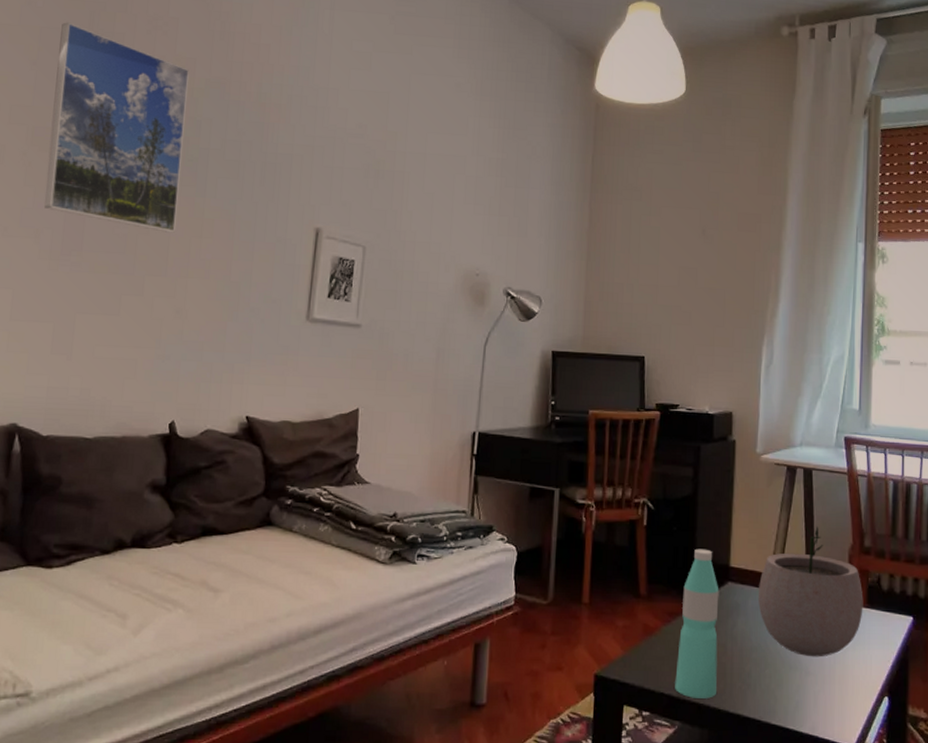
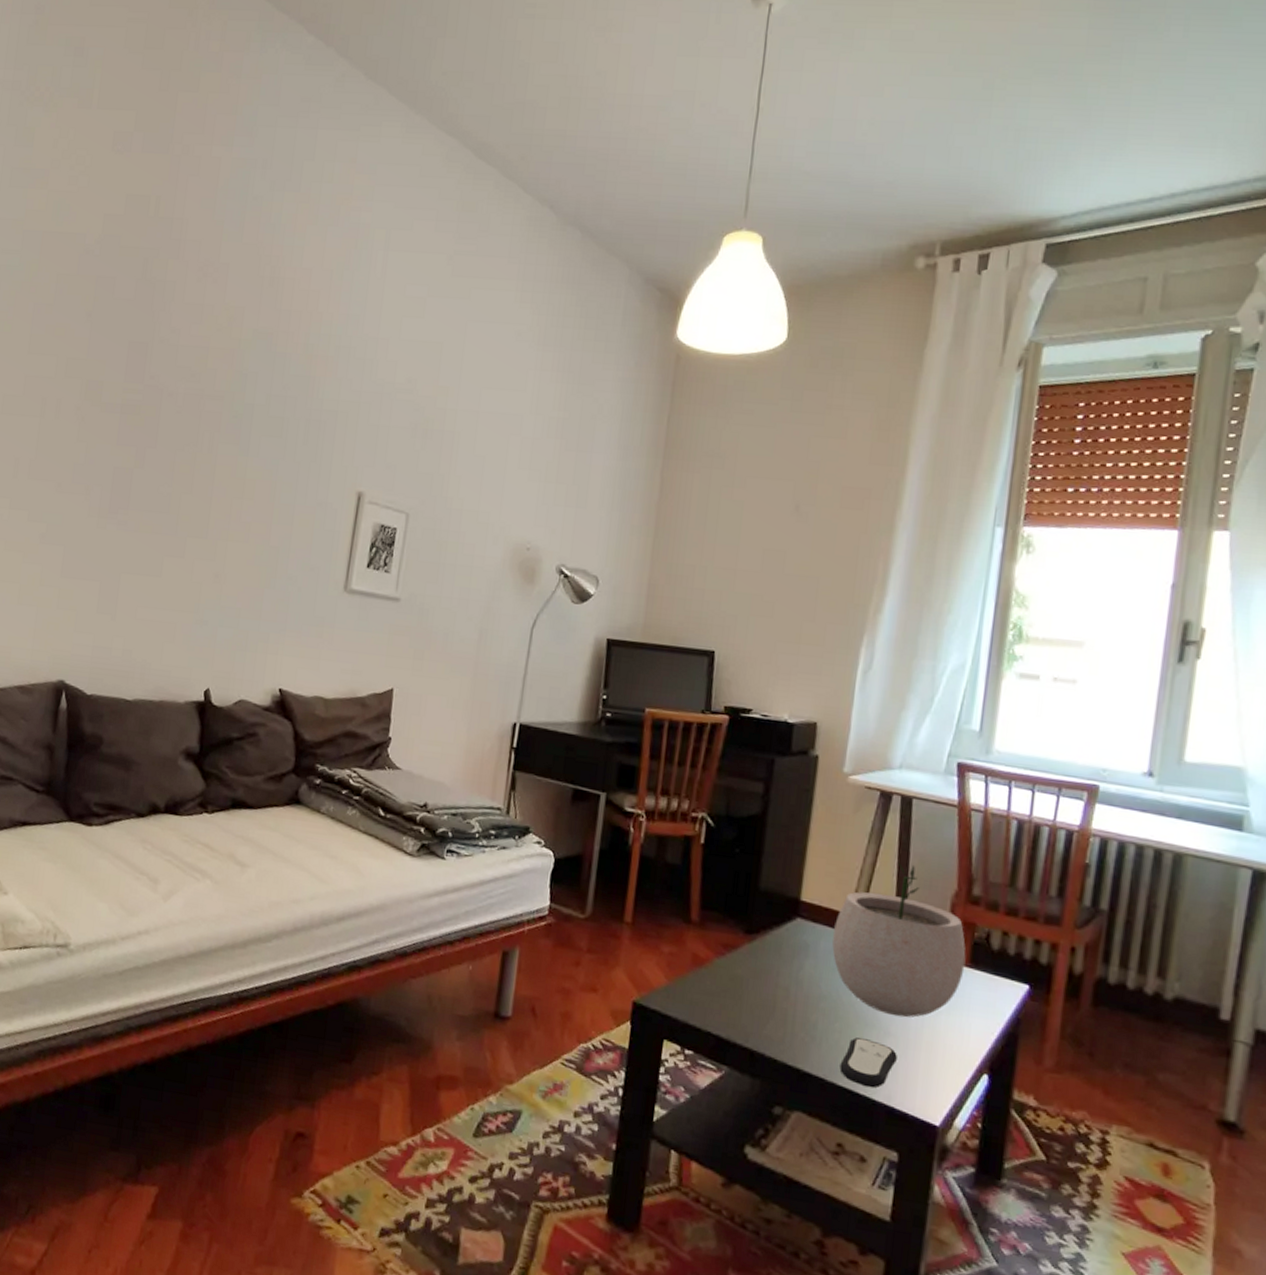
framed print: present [44,22,189,233] -> none [95,271,237,493]
water bottle: present [675,548,719,698] -> none [724,876,786,1046]
remote control: none [772,680,817,722] -> present [839,1037,897,1088]

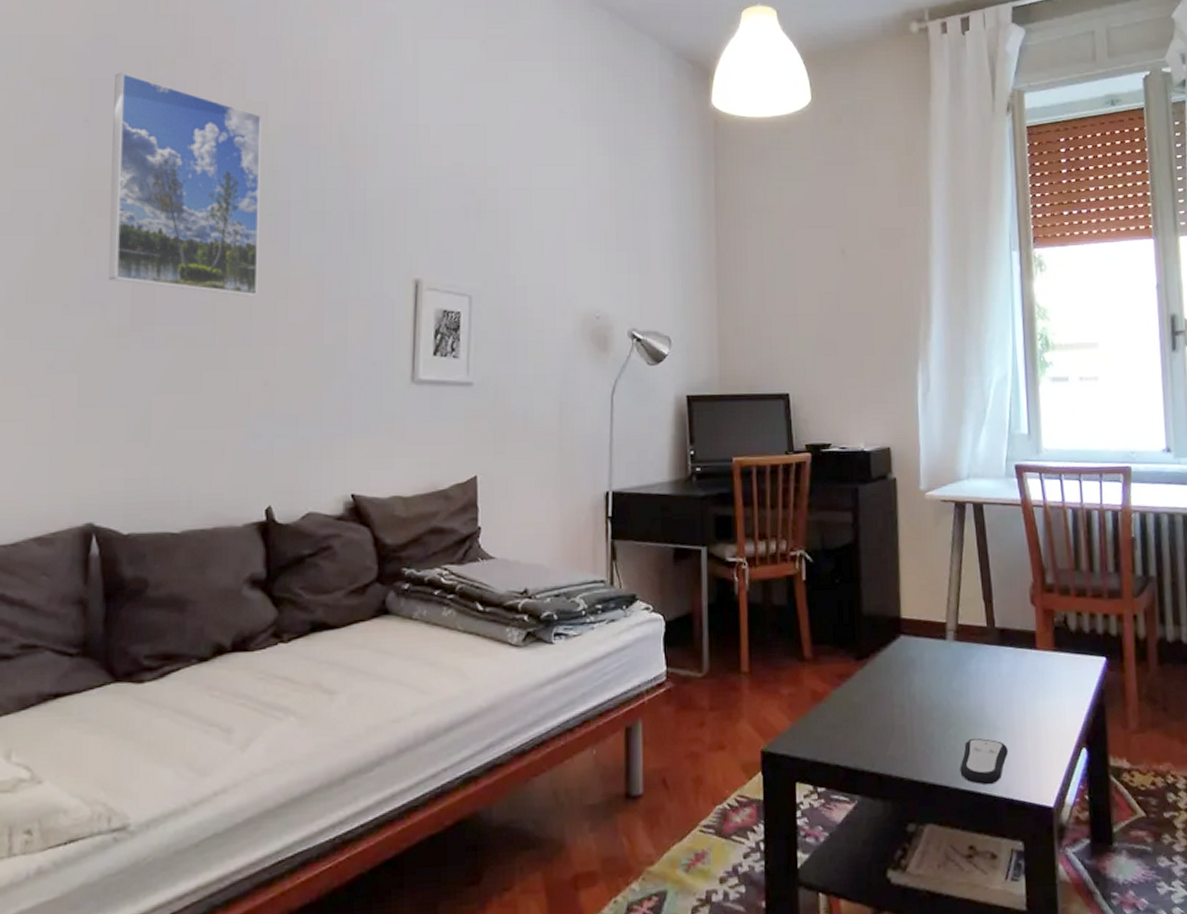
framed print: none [95,271,237,493] -> present [108,72,261,297]
plant pot: present [831,862,966,1018] -> none [934,565,1051,711]

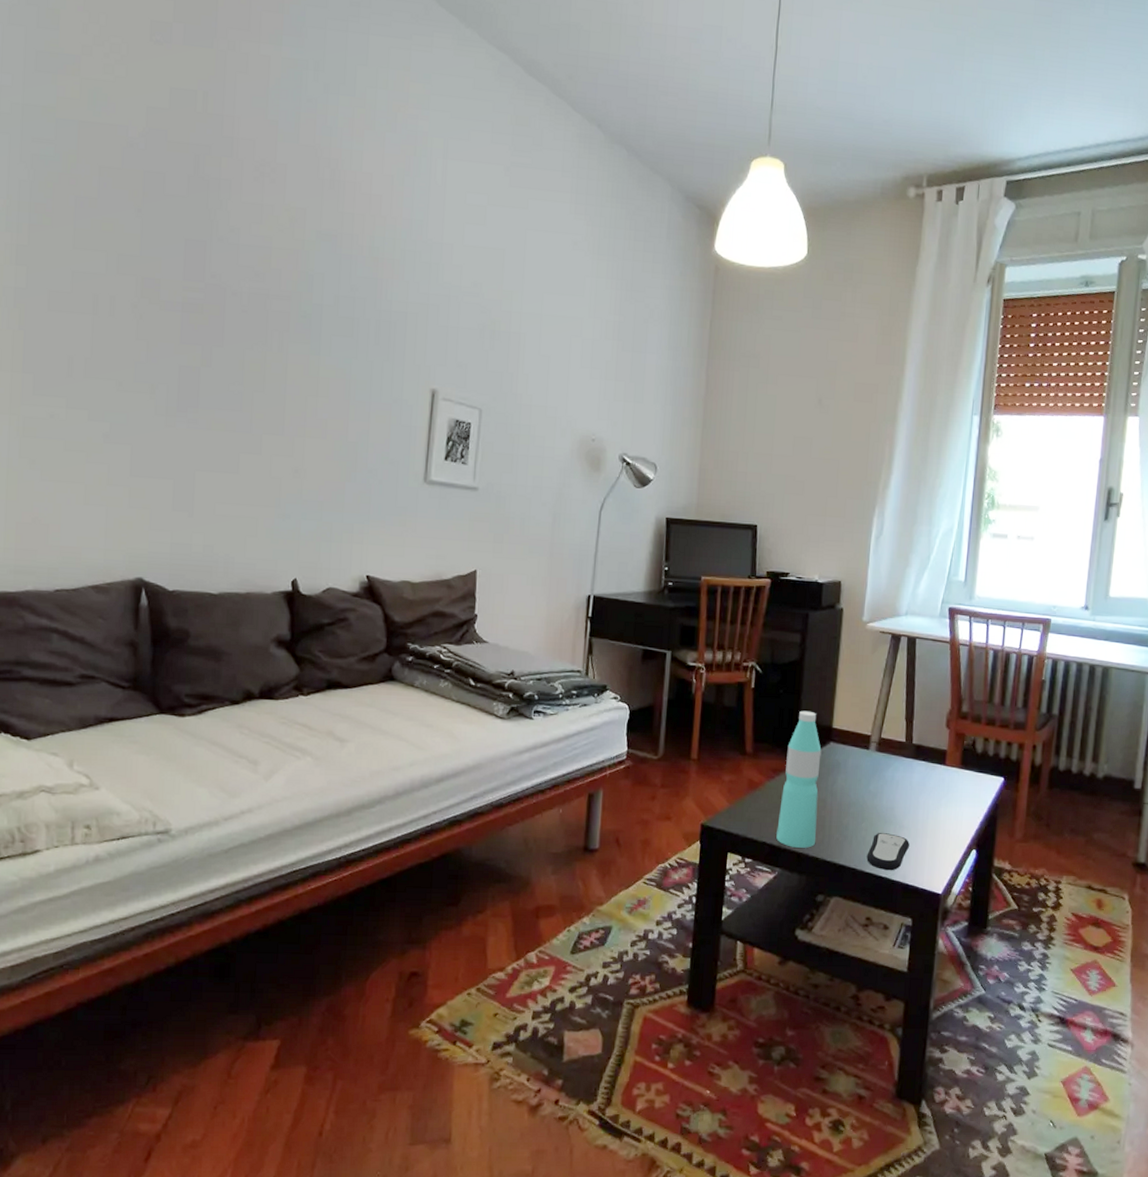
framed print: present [108,72,261,297] -> none [158,166,299,391]
water bottle: none [850,601,897,768] -> present [776,710,822,848]

